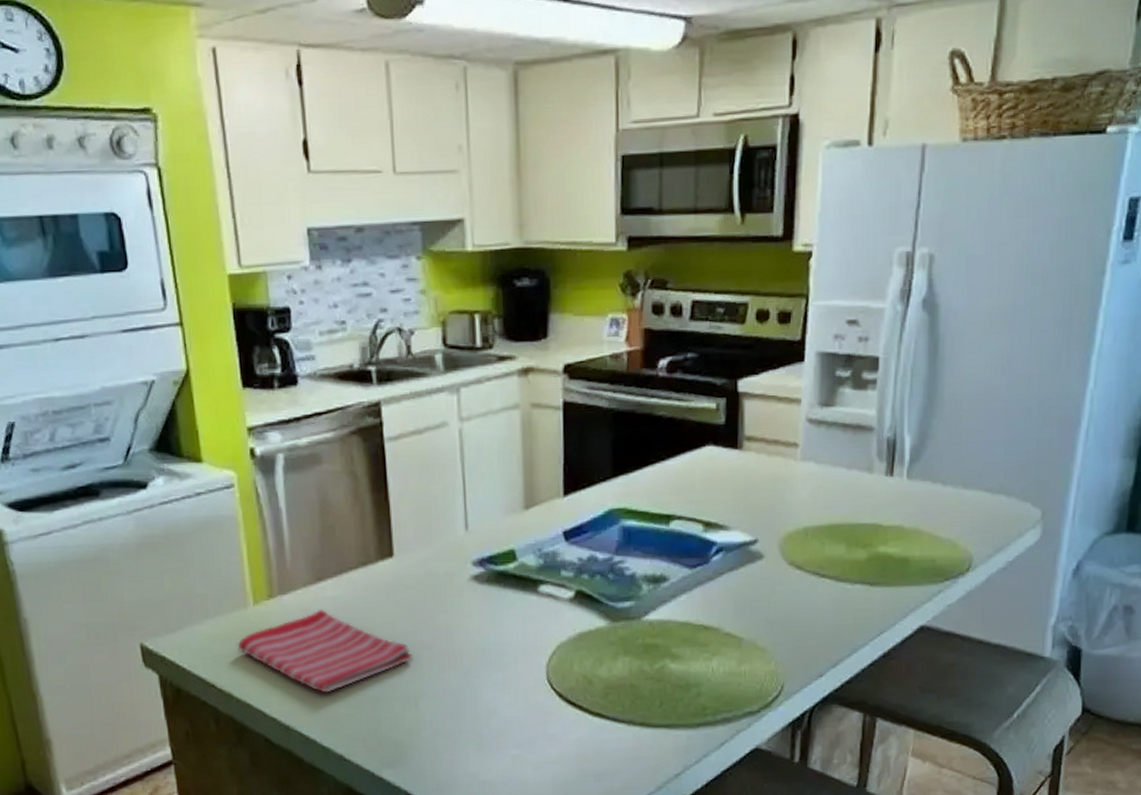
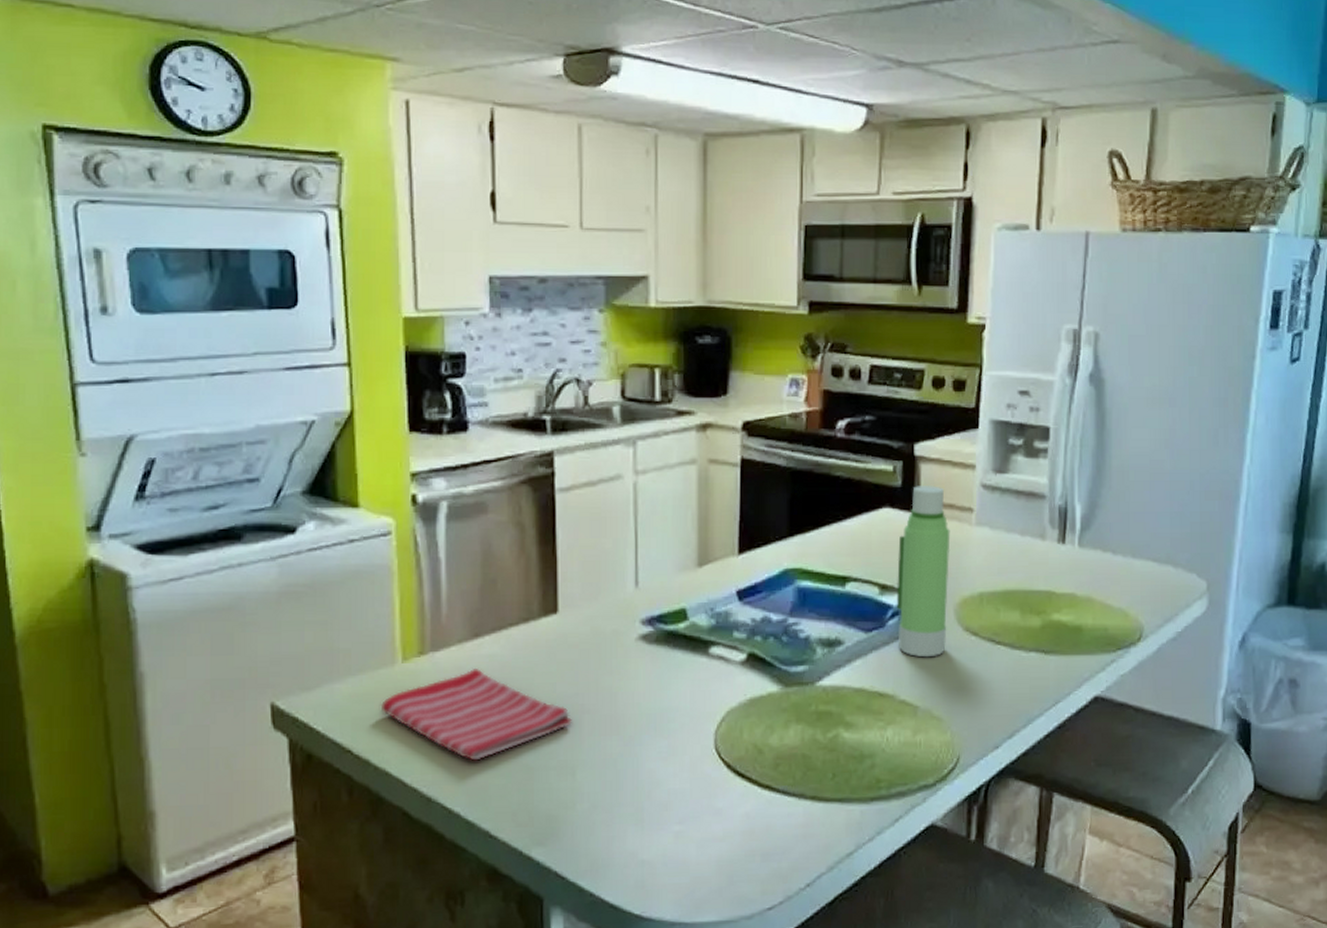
water bottle: none [720,422,775,592] -> present [896,486,950,658]

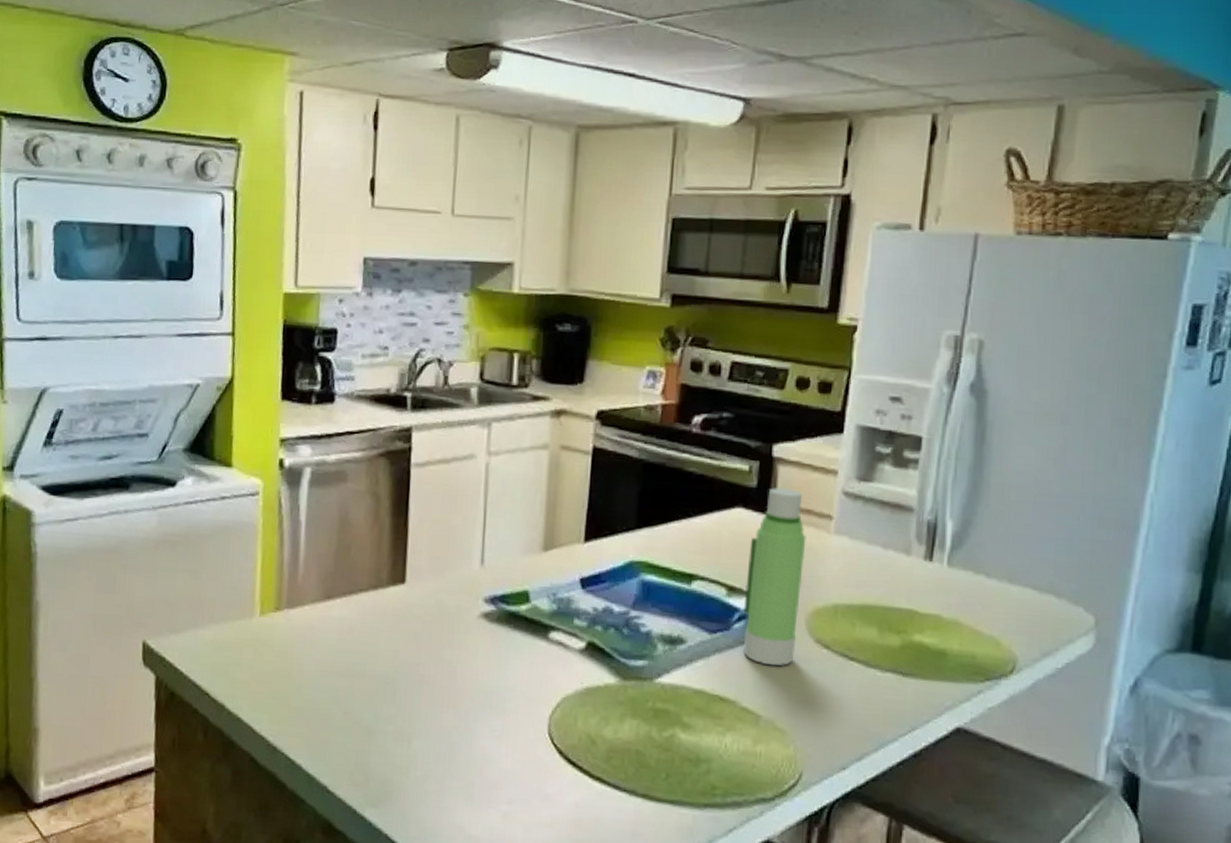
dish towel: present [380,667,572,761] -> none [237,628,412,718]

